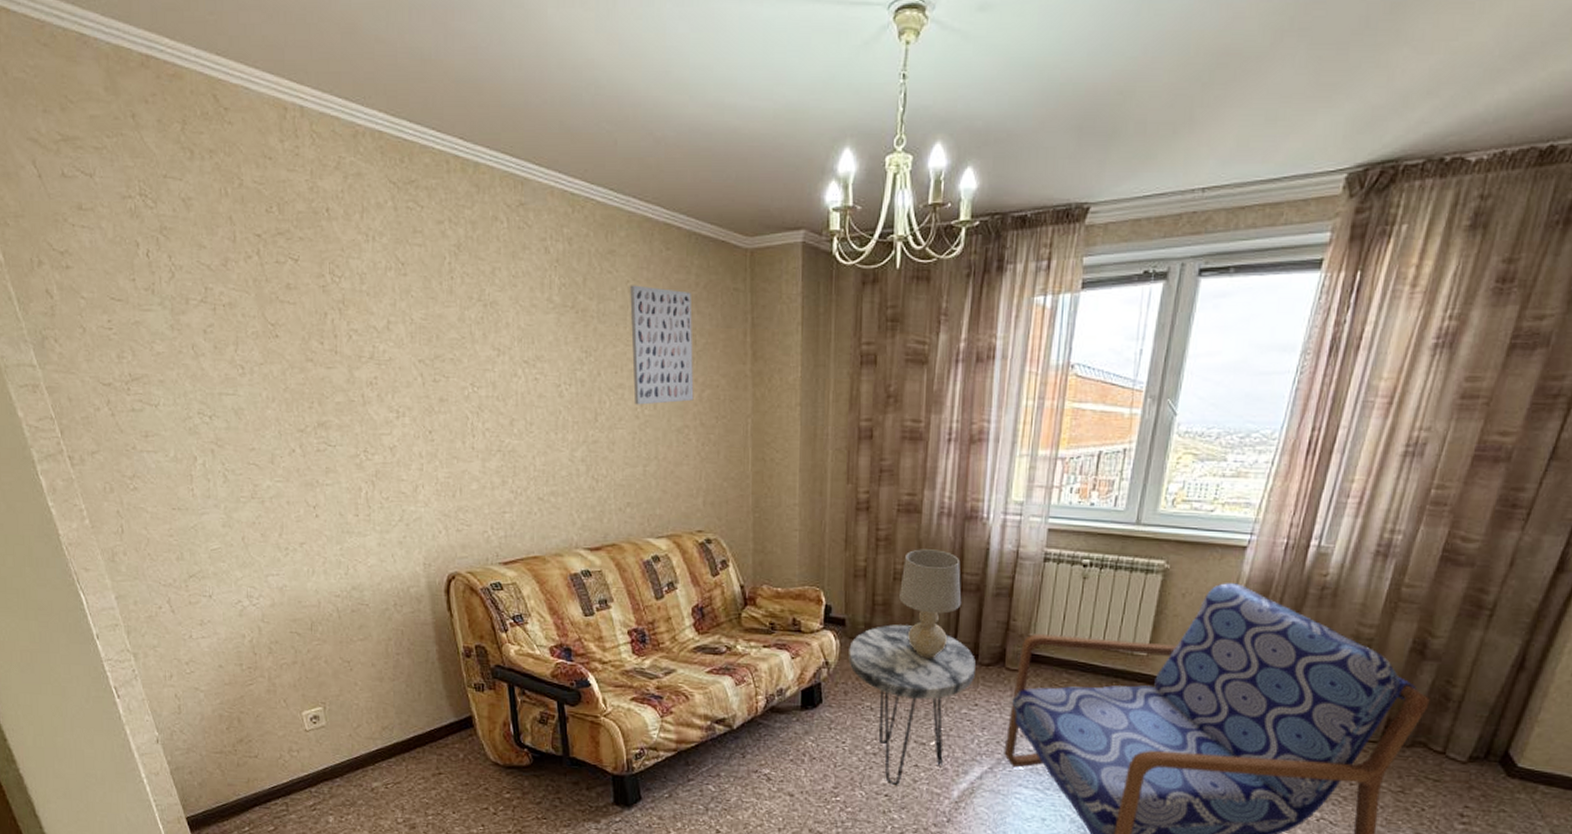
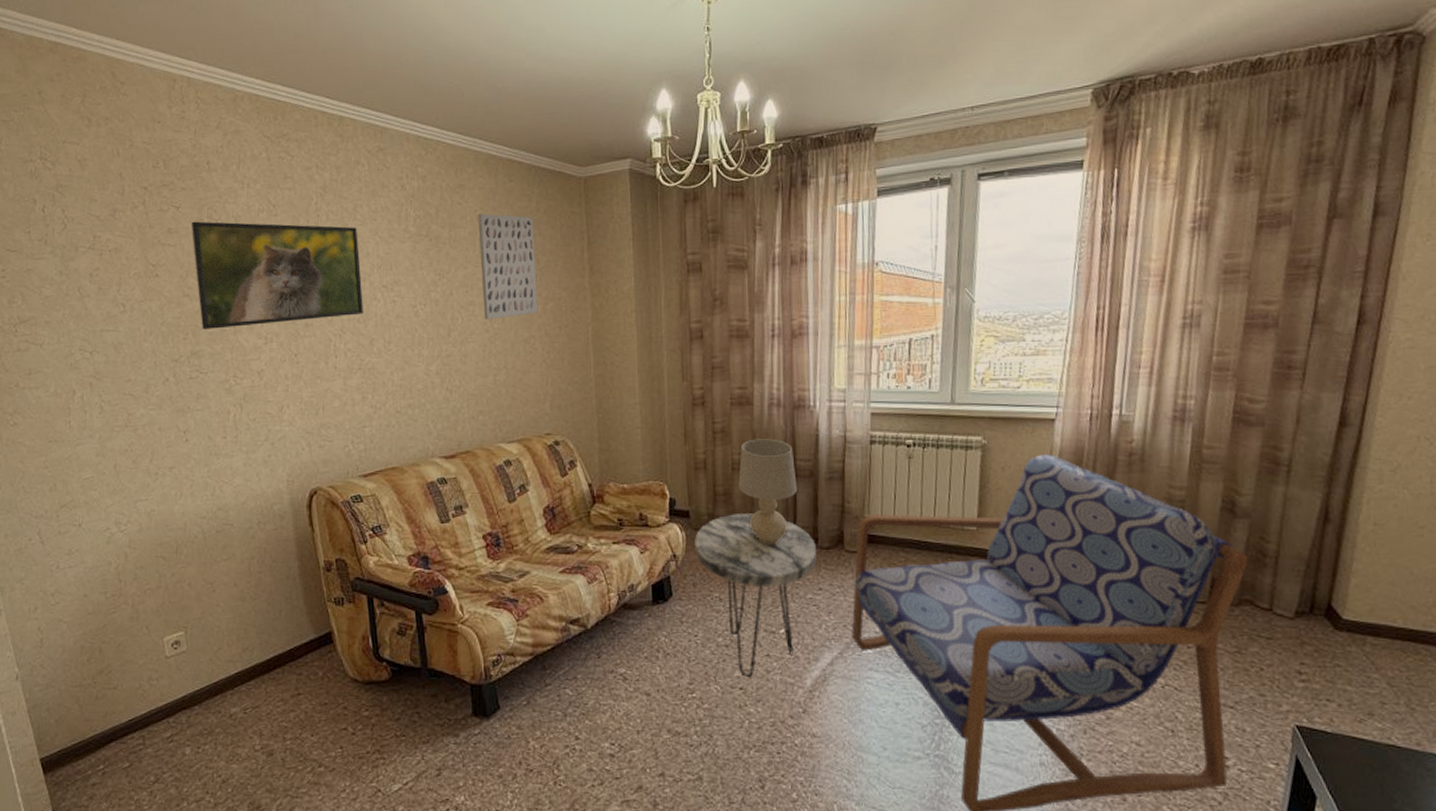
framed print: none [311,277,504,400] -> present [191,221,364,330]

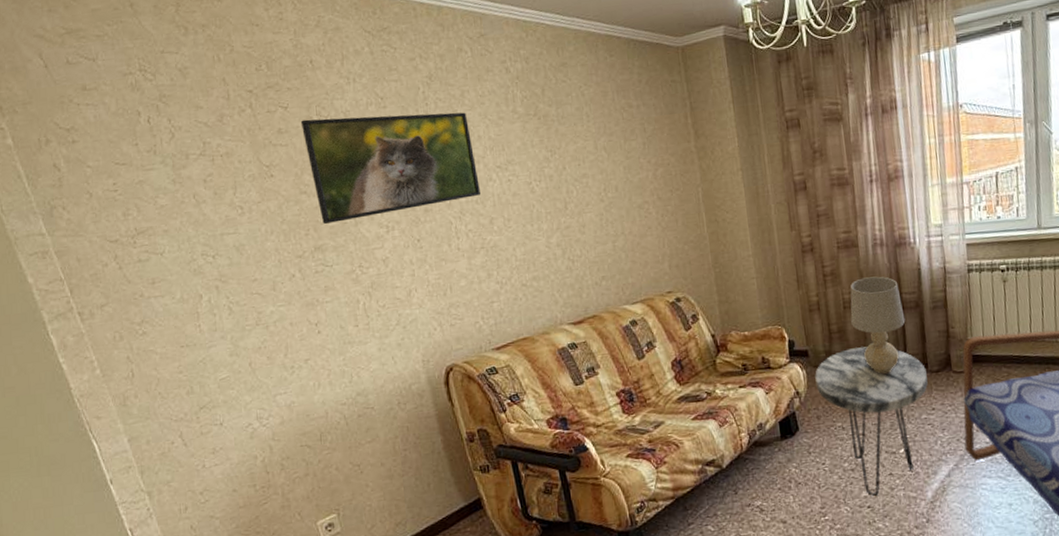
wall art: present [478,213,538,320] -> none [583,88,650,190]

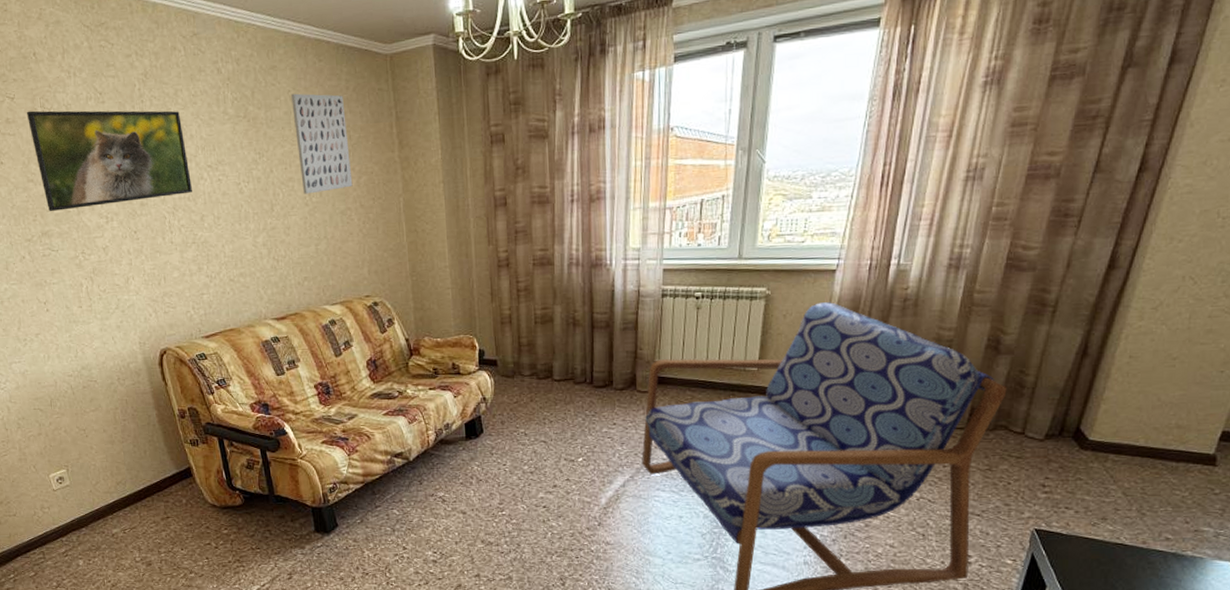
wall art: none [583,88,650,190] -> present [291,93,353,194]
side table: present [815,347,928,497] -> none [502,361,611,499]
table lamp: present [850,276,906,374] -> none [541,295,595,387]

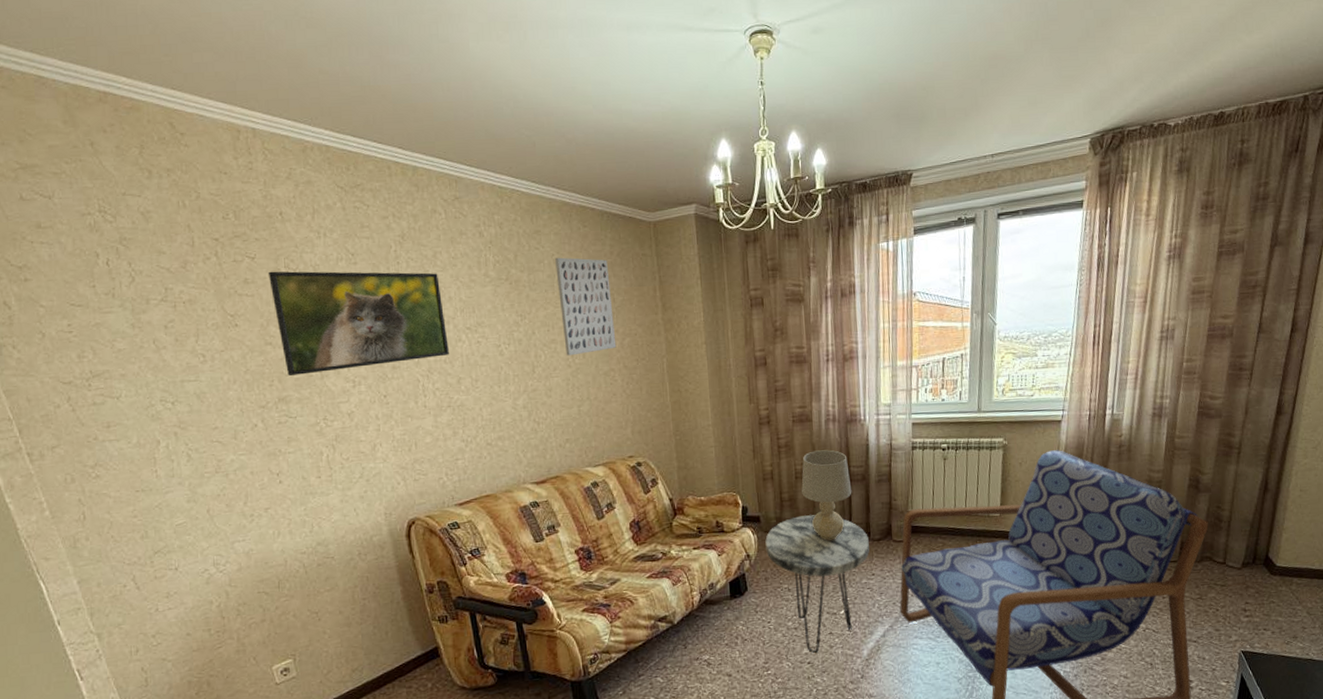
side table: none [502,361,611,499] -> present [765,515,870,654]
table lamp: none [541,295,595,387] -> present [801,450,852,541]

